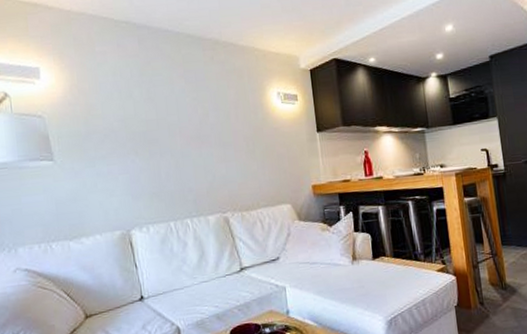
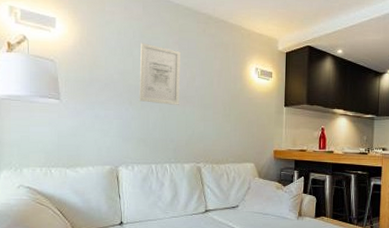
wall art: none [140,81,194,150] -> present [139,43,180,105]

